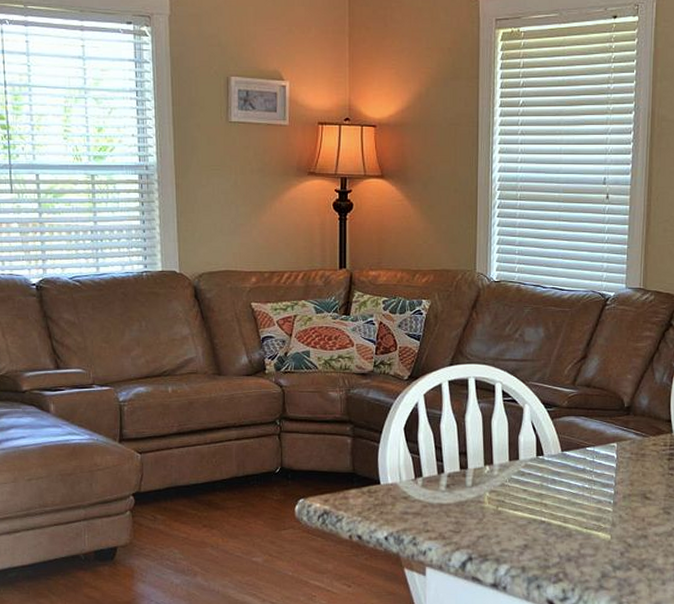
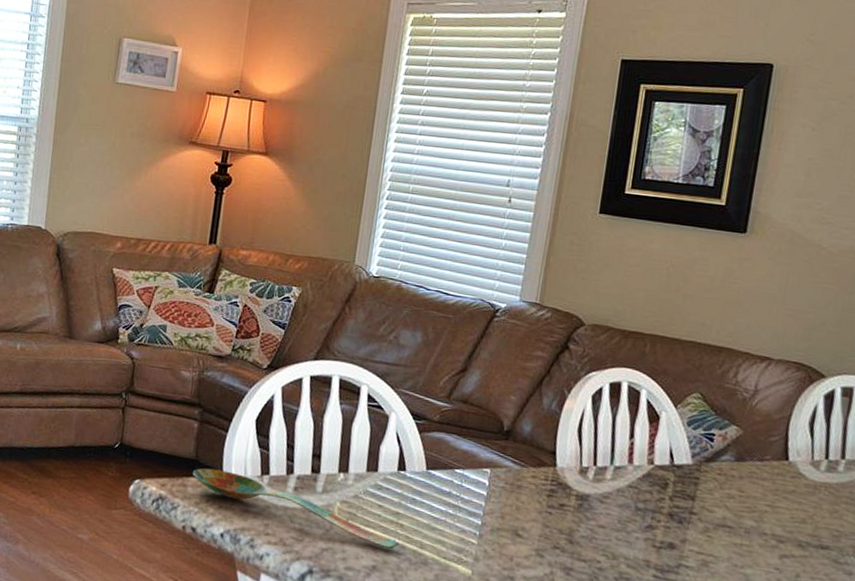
spoon: none [351,479,544,528] -> present [192,468,398,549]

